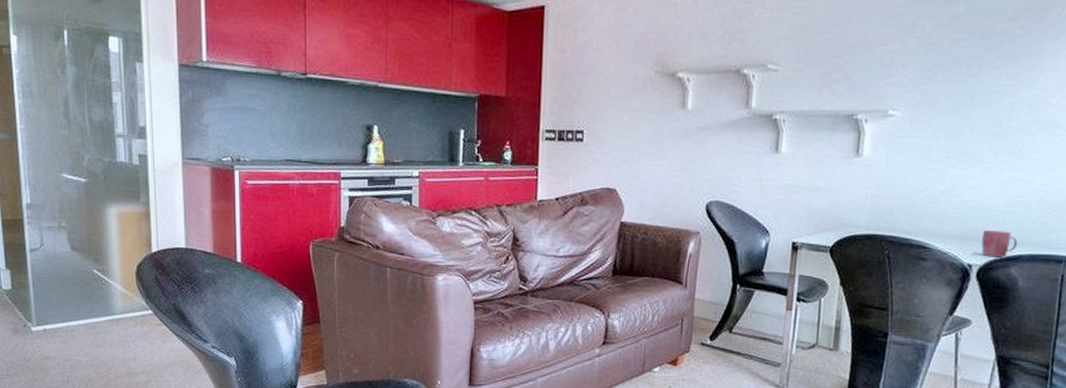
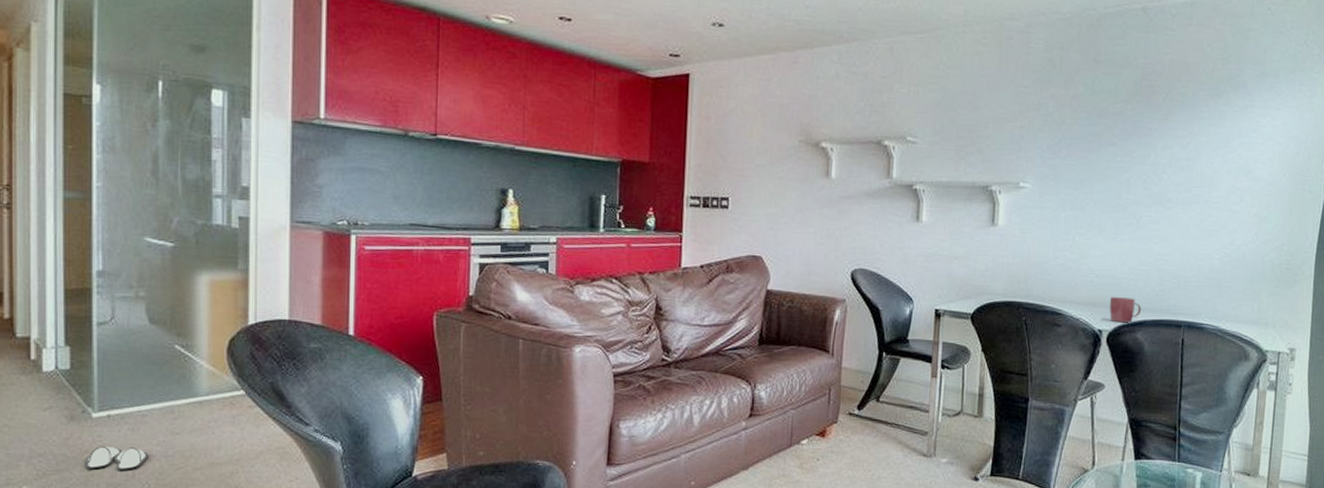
slippers: none [29,356,79,378] -> present [85,446,149,472]

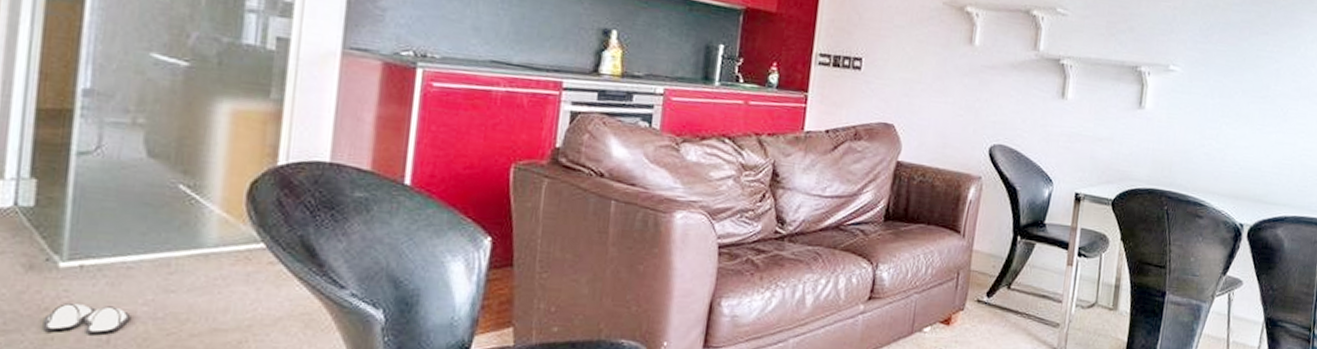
mug: present [1109,297,1142,323] -> none [1251,190,1284,219]

